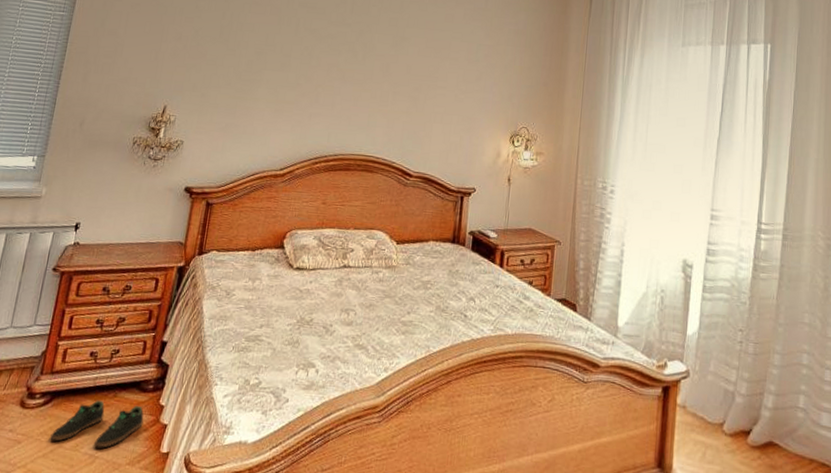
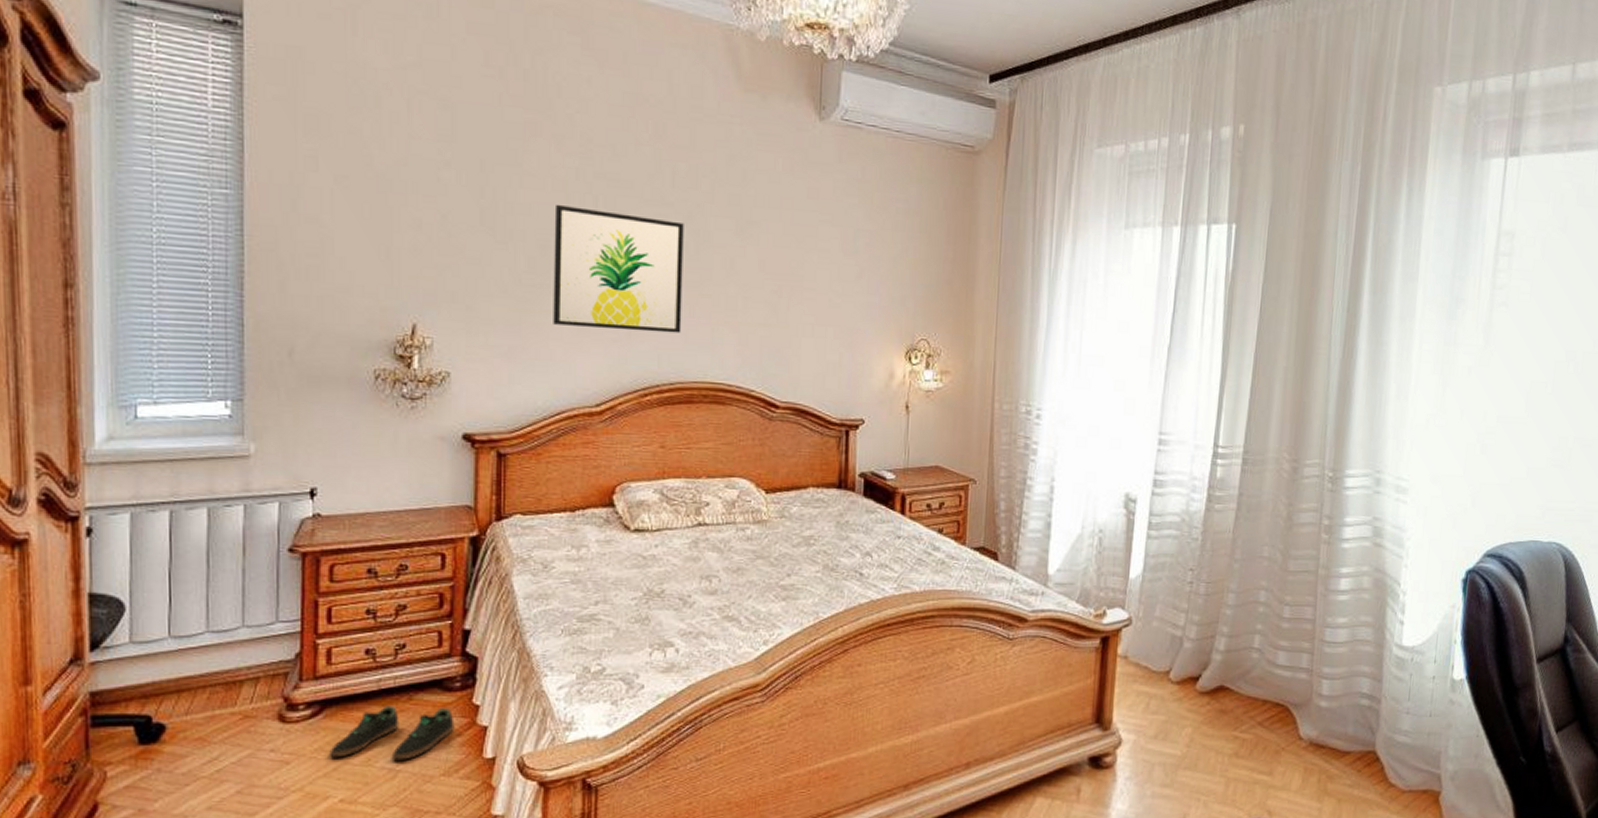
wall art: none [258,24,357,118] -> present [553,204,684,333]

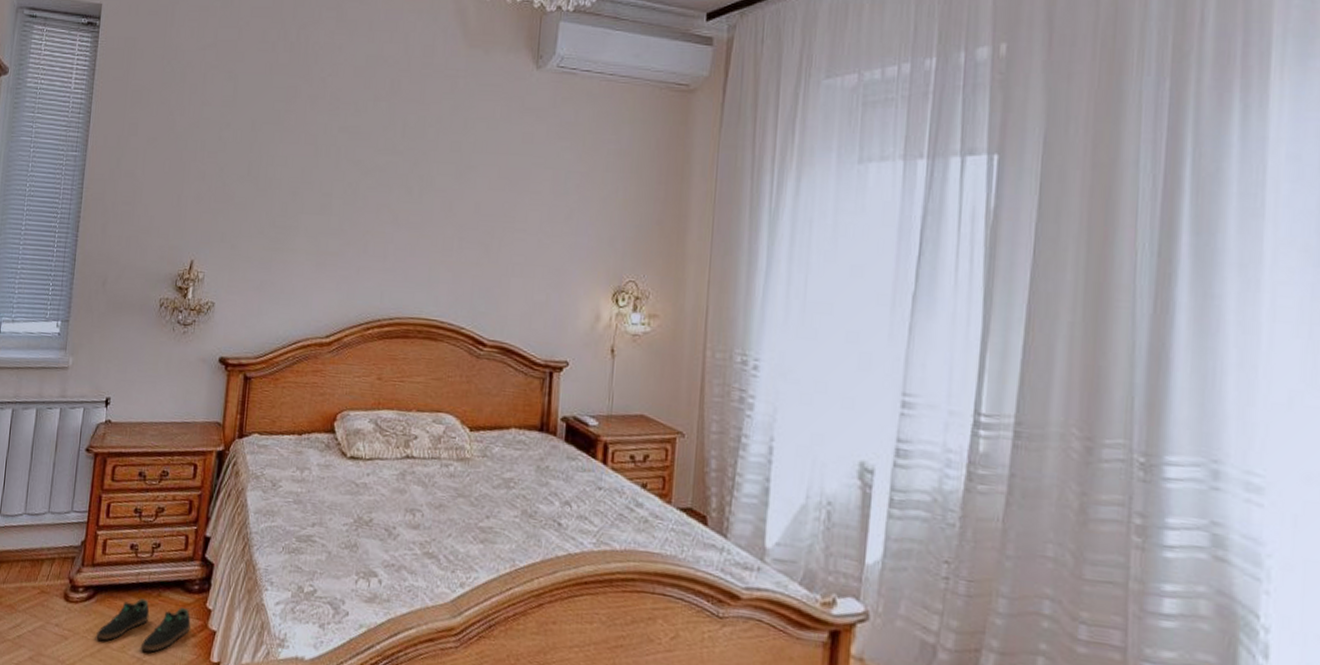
wall art: present [553,204,684,333] -> none [297,155,411,272]

